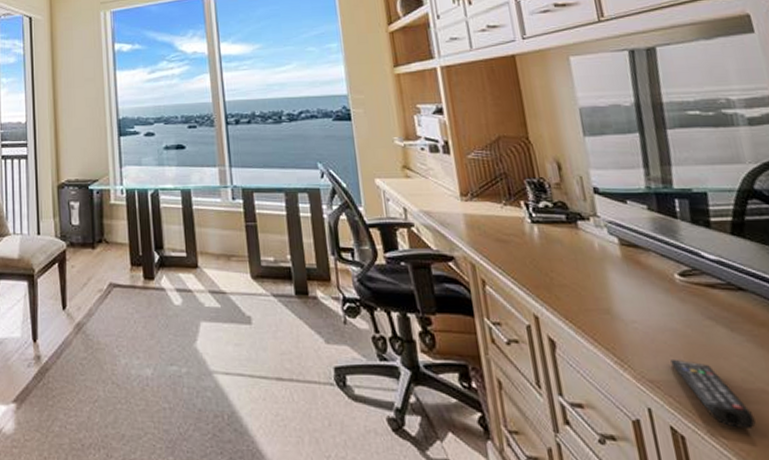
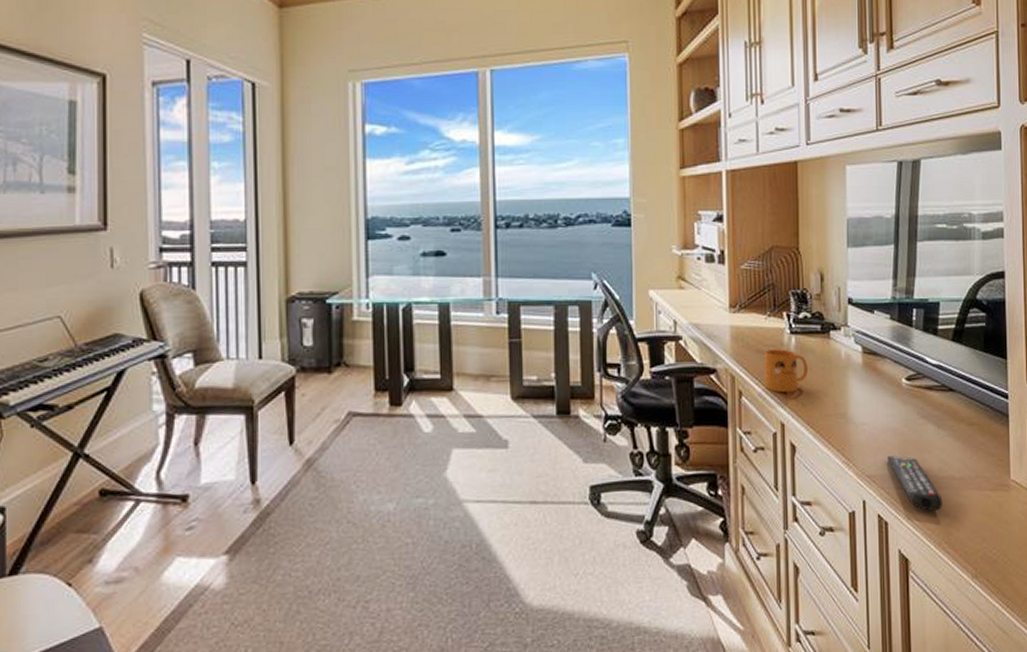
mug: none [505,238,558,284] -> present [765,349,808,393]

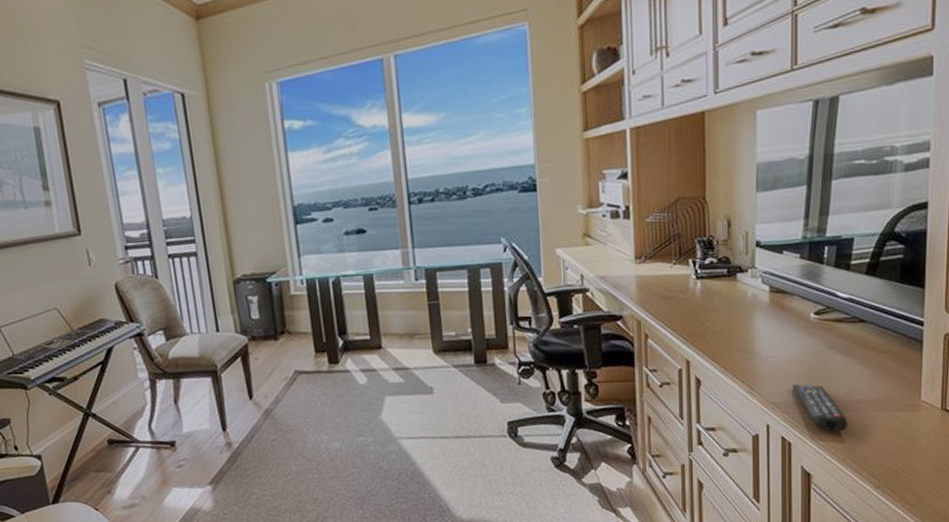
mug: present [765,349,808,393] -> none [670,293,713,334]

